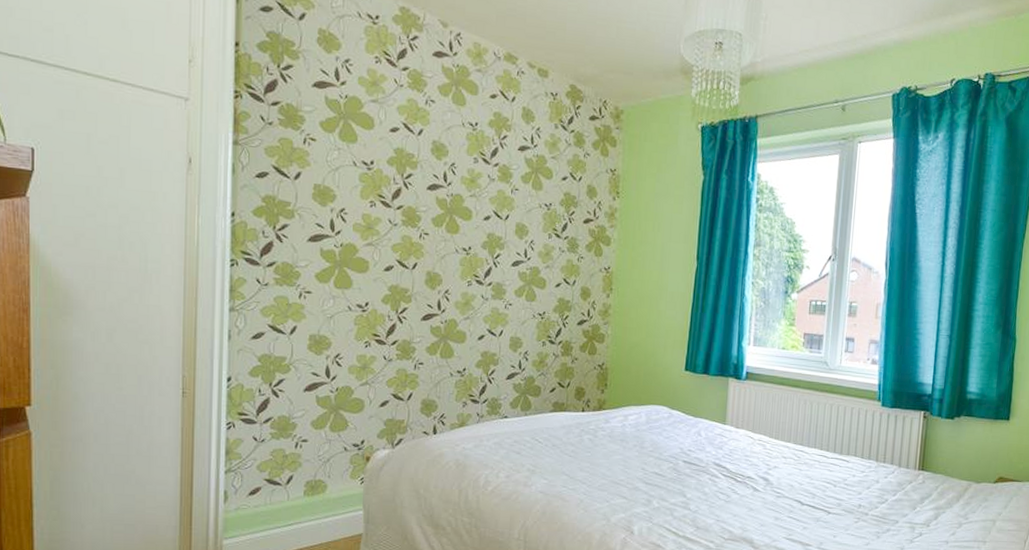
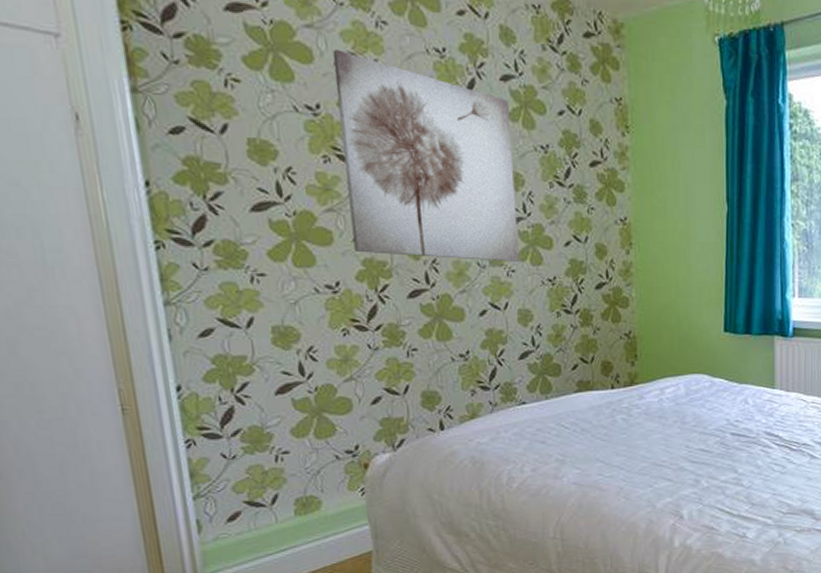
wall art: none [384,120,523,297] -> present [332,49,520,262]

